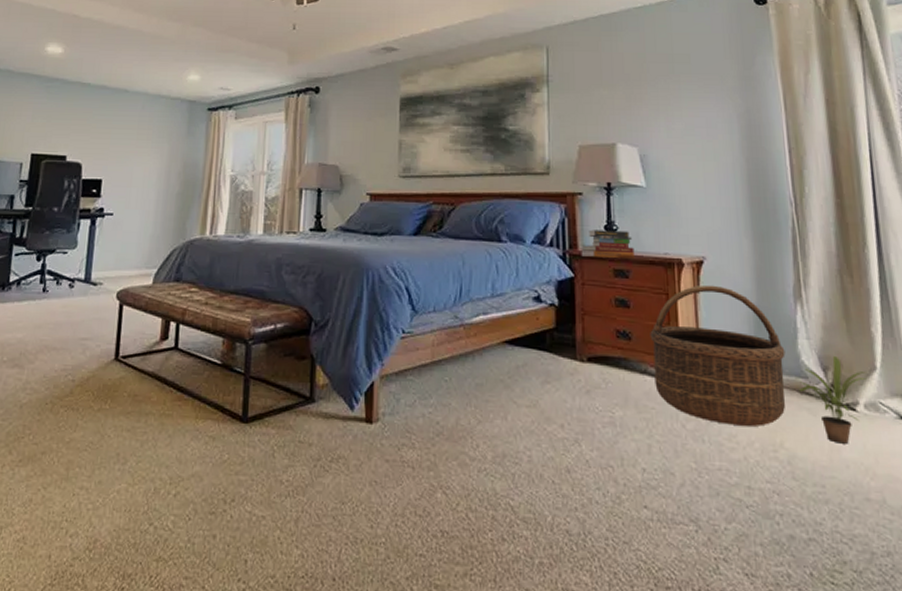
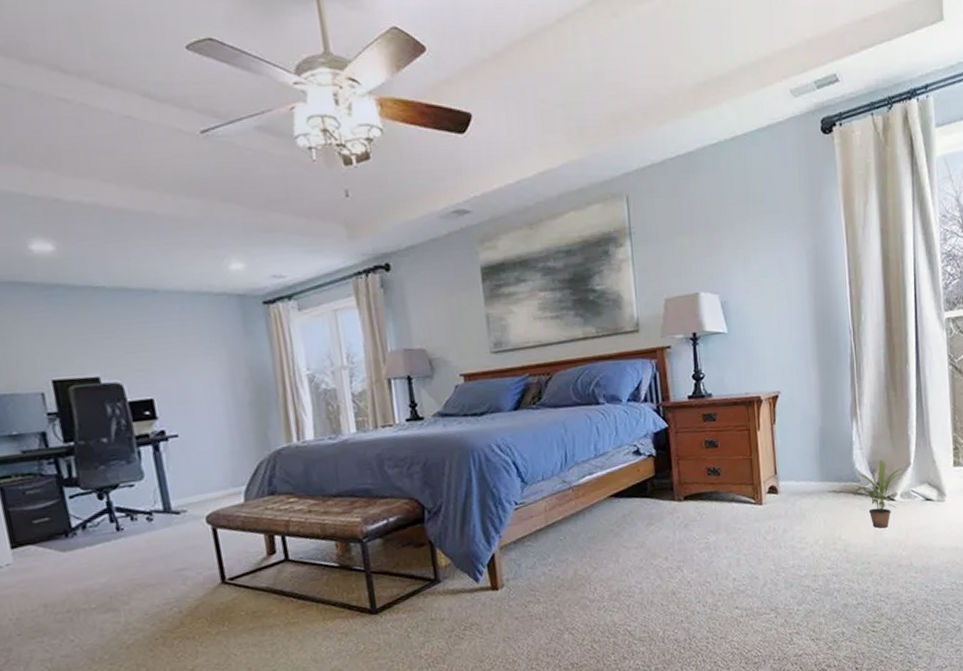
books: present [581,229,635,260] -> none [673,377,720,407]
basket: present [650,284,786,427] -> none [735,415,843,531]

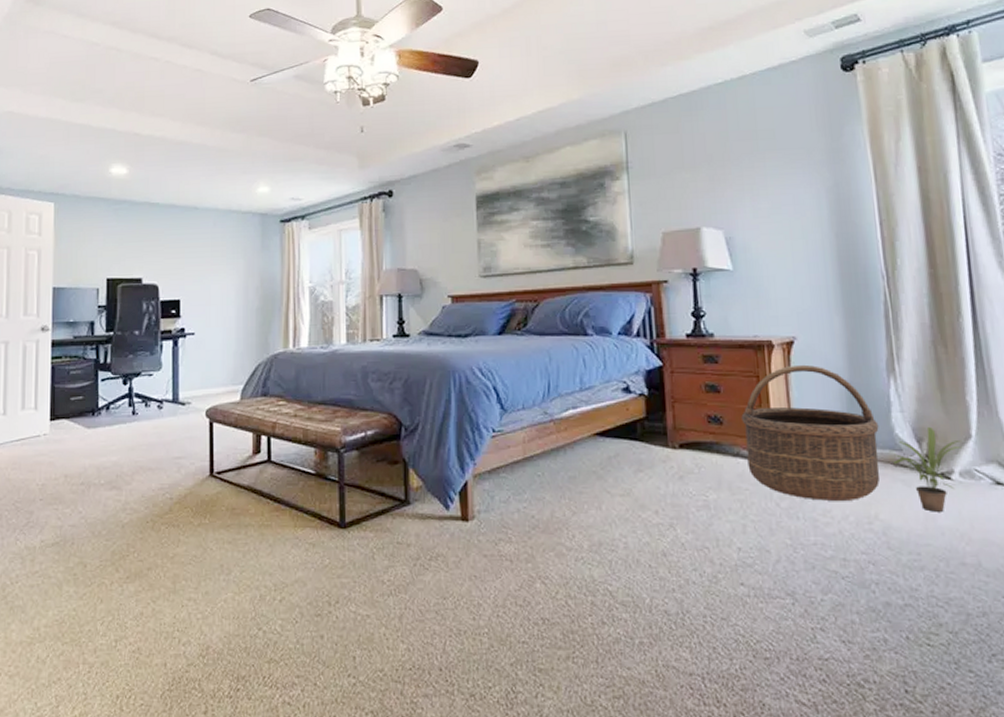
basket: none [735,415,843,531] -> present [741,364,880,501]

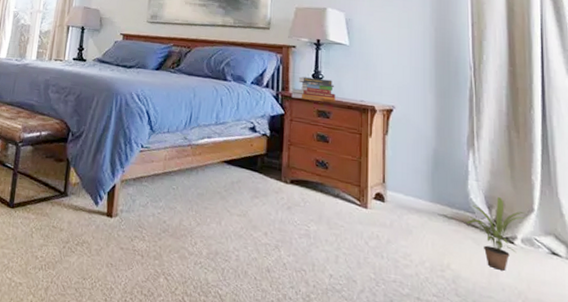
books: none [668,316,724,346] -> present [291,76,336,104]
basket: present [741,364,880,501] -> none [344,129,457,249]

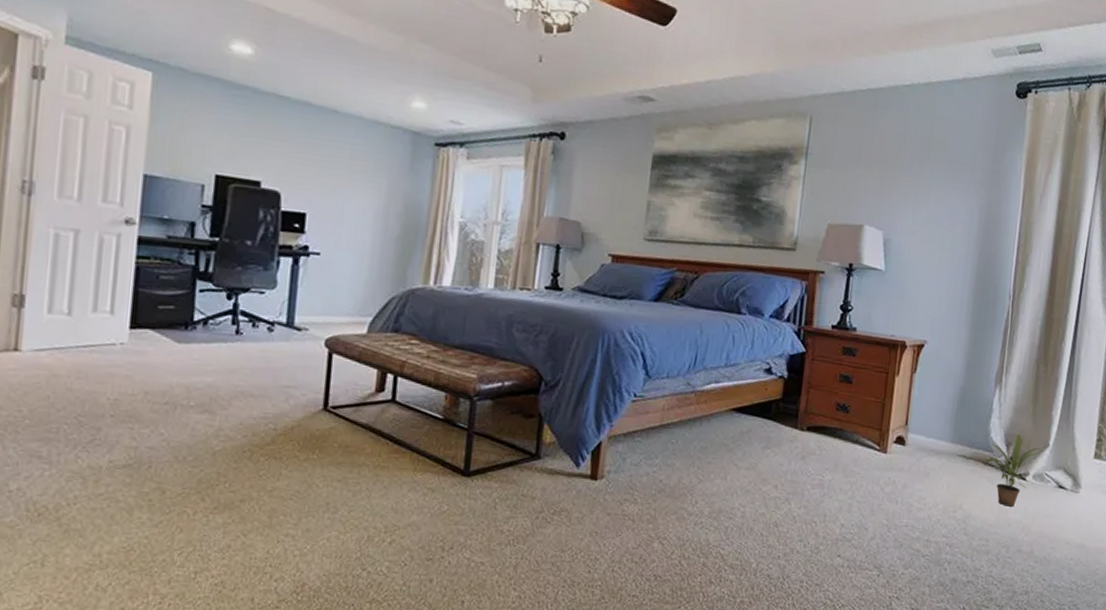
books: present [291,76,336,104] -> none [815,308,865,340]

